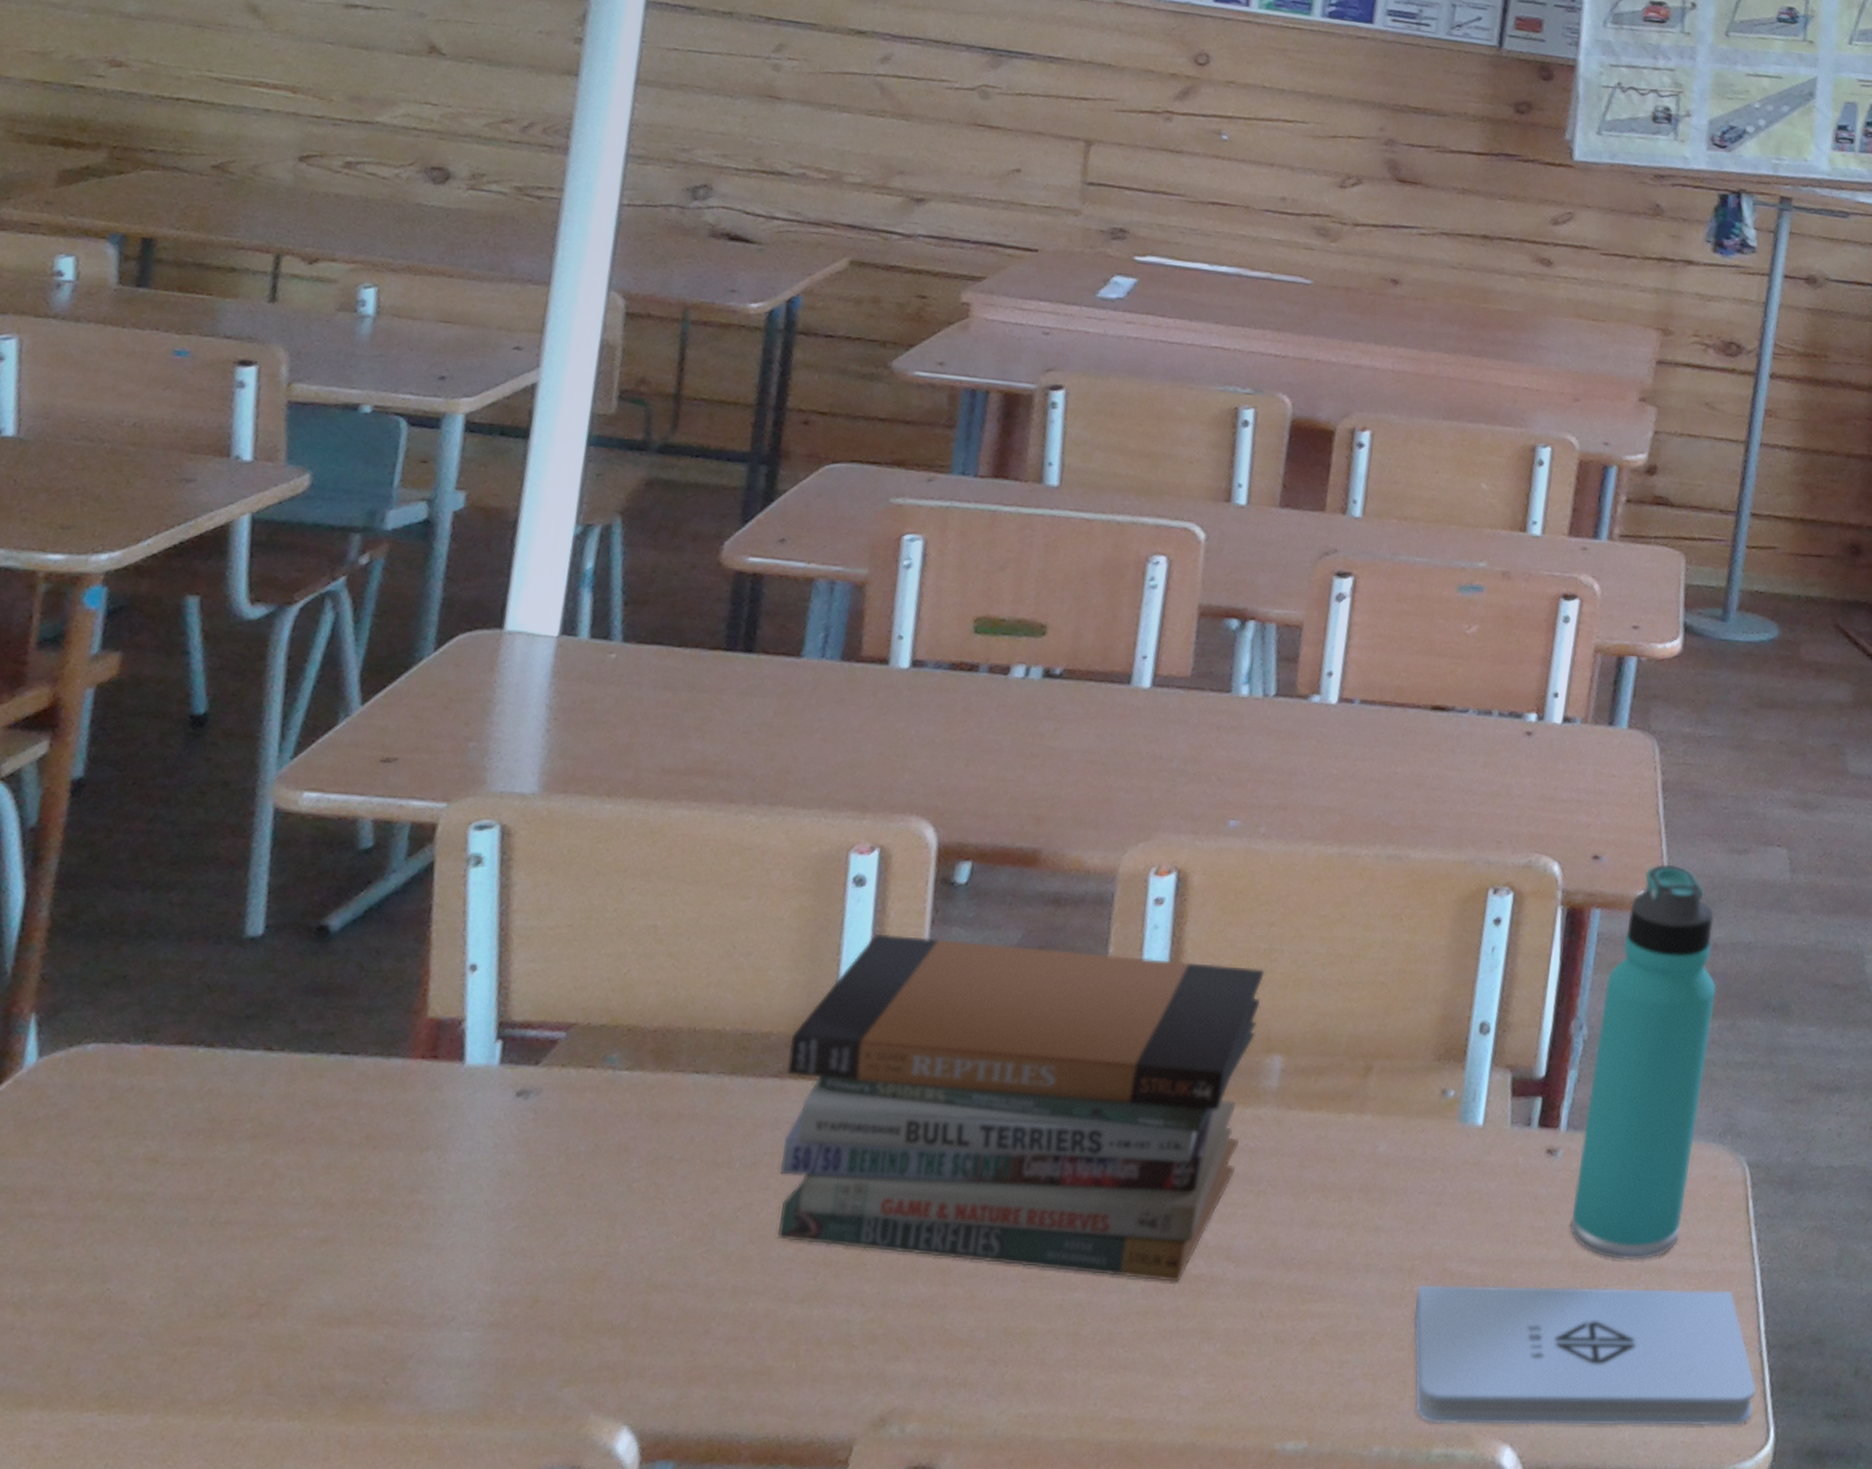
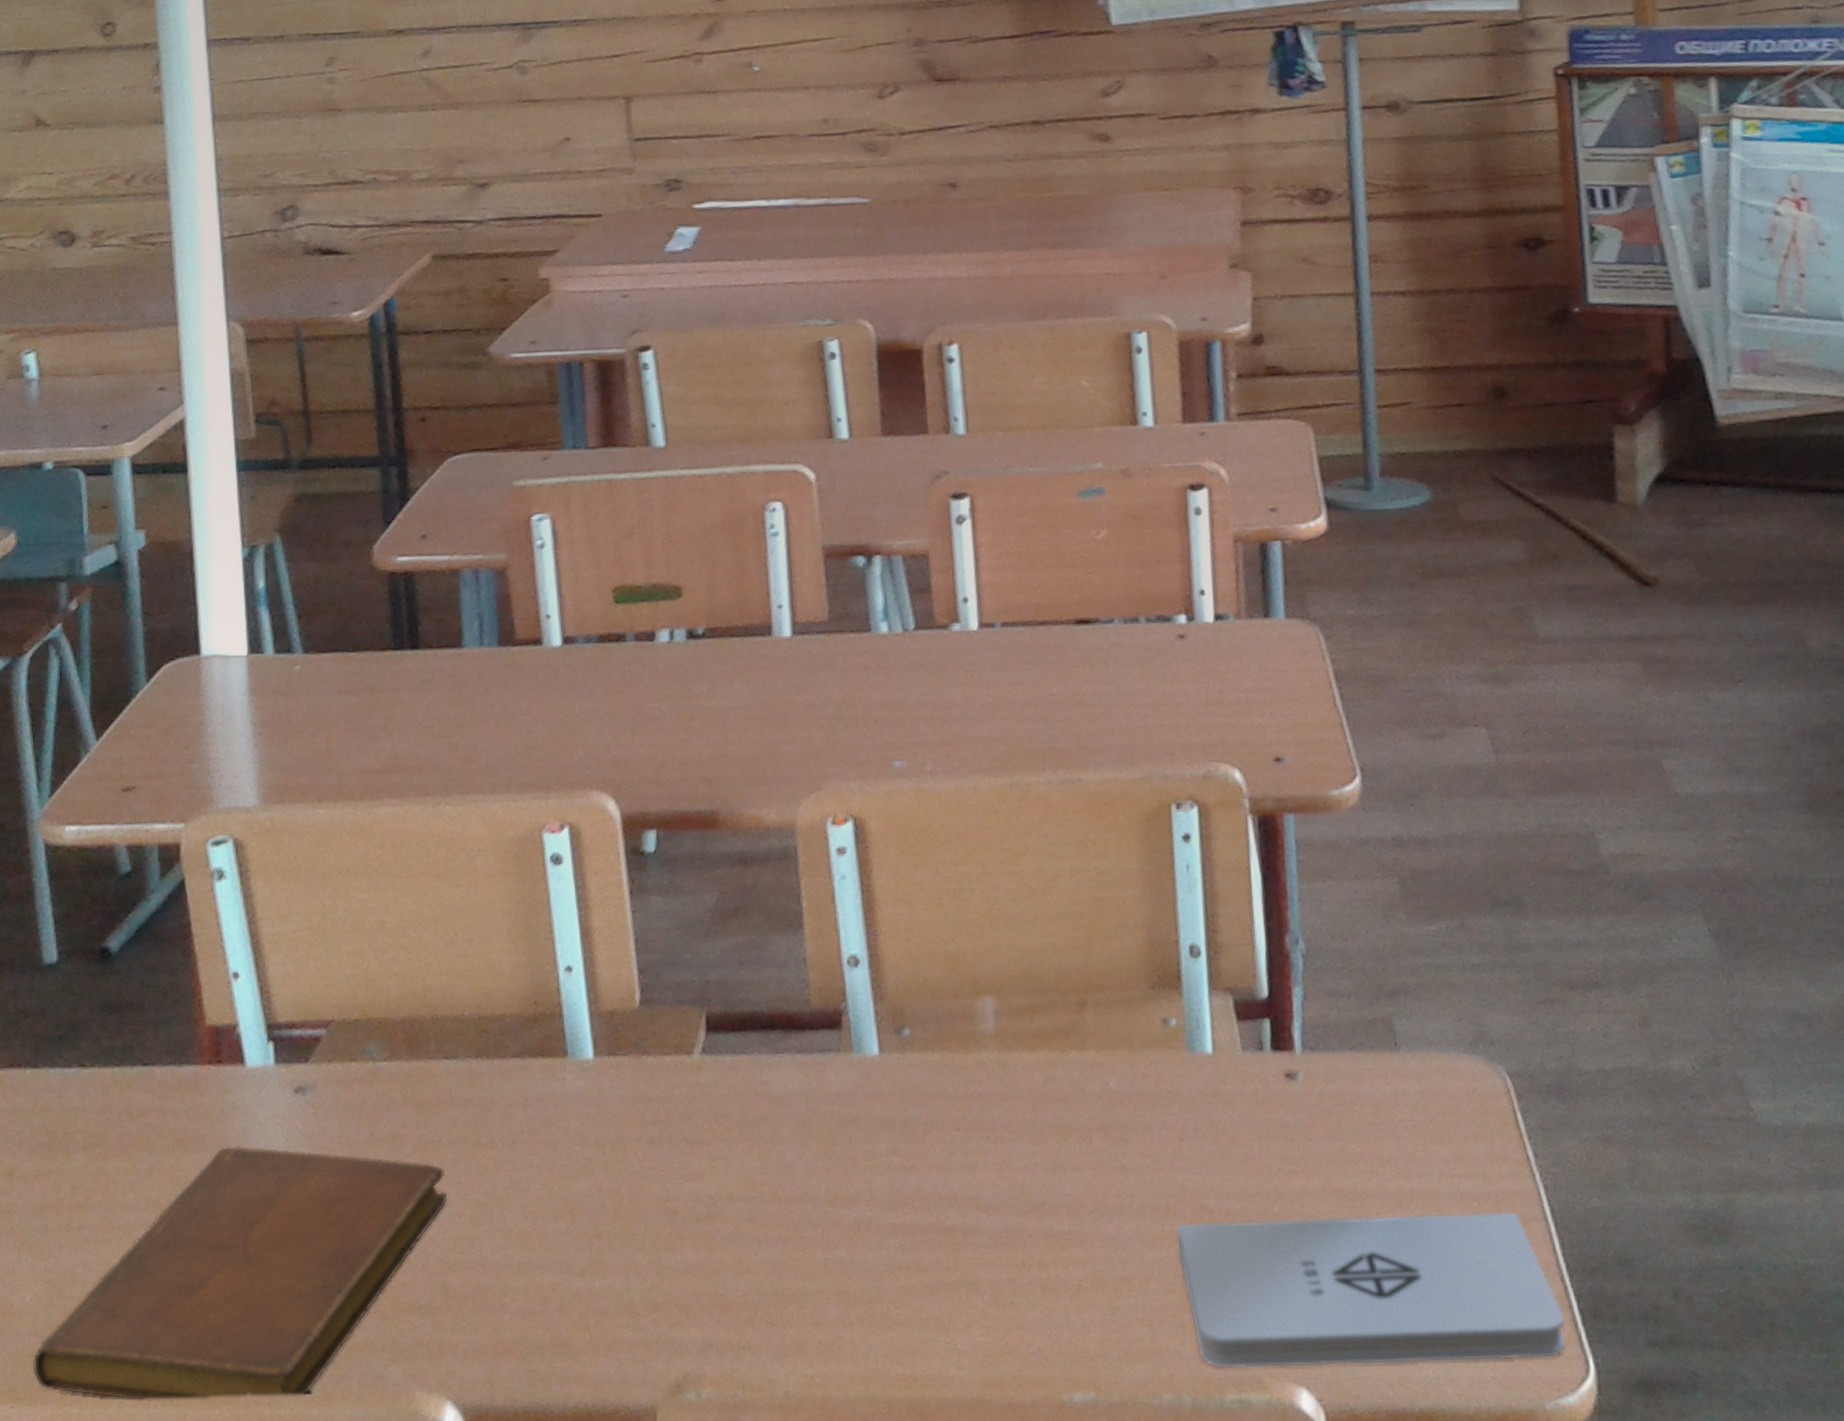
notebook: none [135,1147,670,1415] -> present [32,1146,448,1402]
book stack: present [777,934,1265,1282] -> none [524,908,970,1235]
thermos bottle: present [1570,864,1716,1260] -> none [1315,758,1447,1185]

